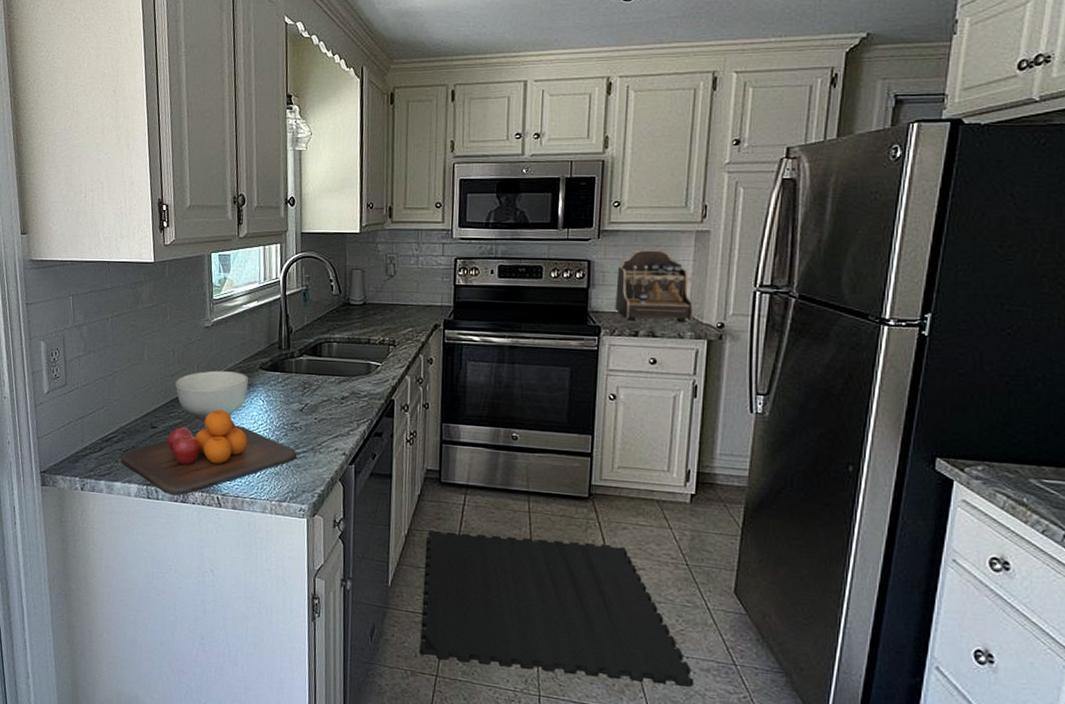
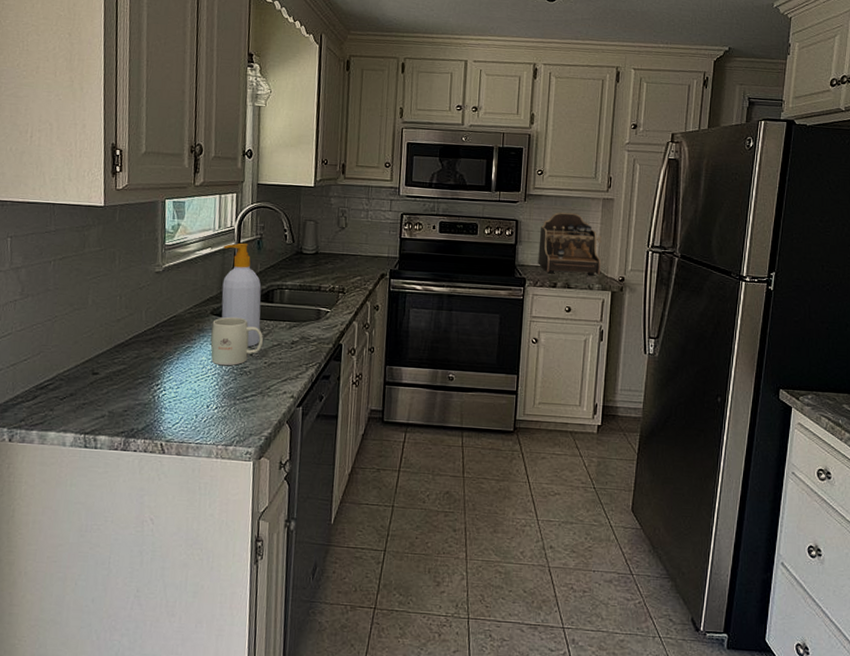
chopping board: present [120,409,297,496] -> none [56,354,245,444]
bowl: present [175,370,249,421] -> none [120,315,200,366]
mug: none [260,371,313,422] -> present [210,316,264,366]
soap bottle: none [269,295,310,402] -> present [221,242,262,347]
floor mat: present [420,531,695,687] -> none [359,468,600,598]

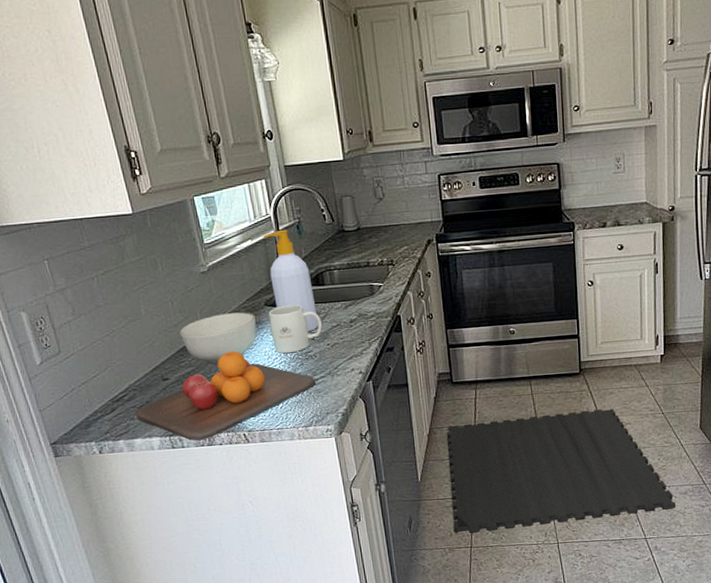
chopping board: none [56,354,245,444] -> present [135,351,316,441]
bowl: none [120,315,200,366] -> present [179,312,257,365]
floor mat: none [359,468,600,598] -> present [446,409,676,533]
spice rack: present [538,211,602,276] -> none [583,146,650,214]

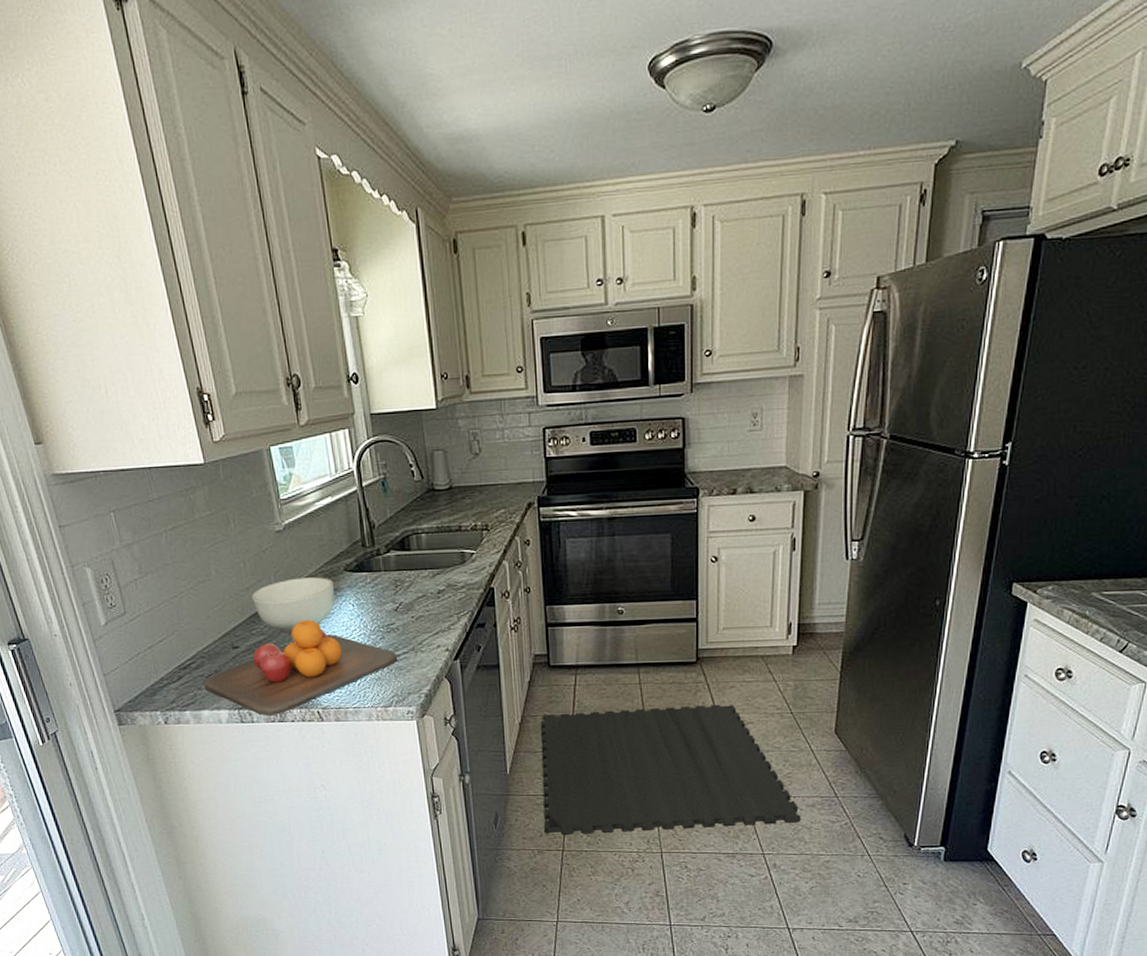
soap bottle: present [263,229,319,331] -> none [345,486,403,601]
mug: present [268,304,323,354] -> none [348,570,407,625]

